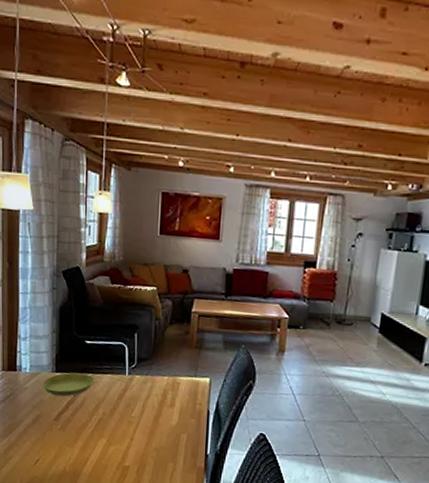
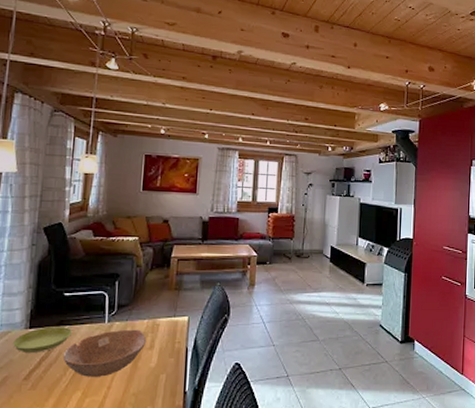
bowl: none [87,383,166,428] -> present [62,329,146,377]

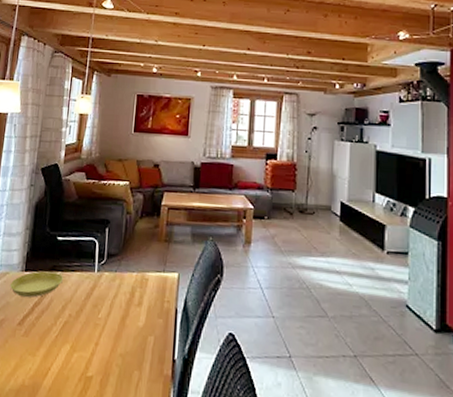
bowl: present [62,329,146,377] -> none [54,281,134,332]

